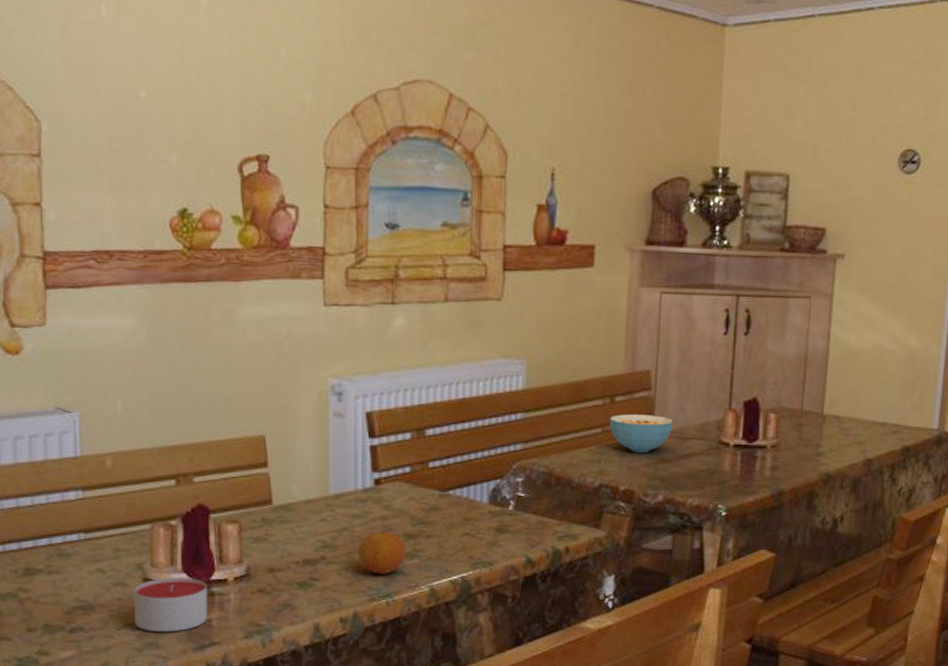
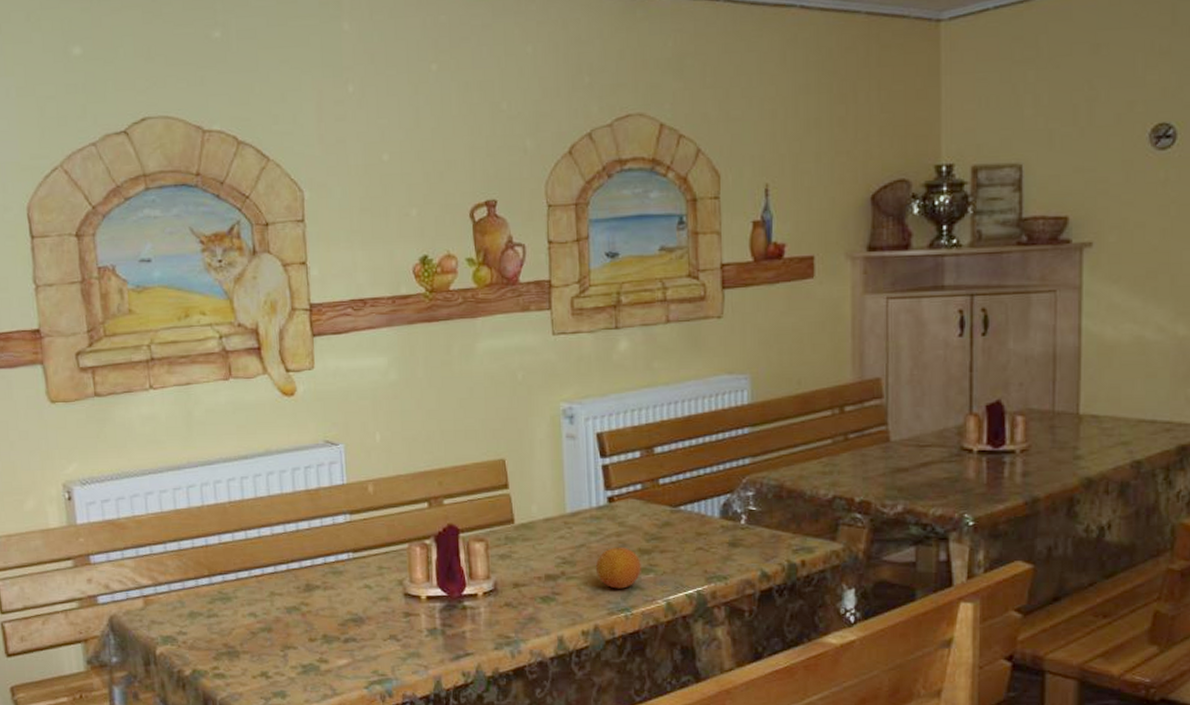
candle: present [134,577,208,633] -> none [397,592,462,643]
cereal bowl: present [609,414,673,453] -> none [839,423,908,462]

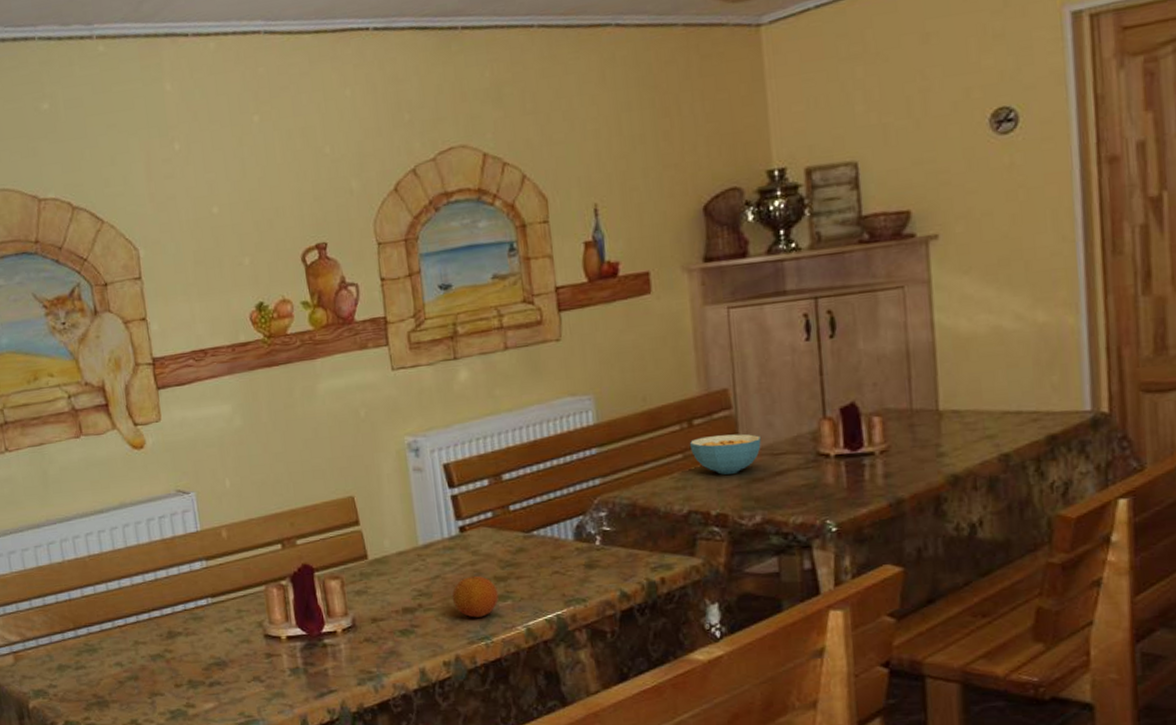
cereal bowl: none [839,423,908,462] -> present [689,434,761,475]

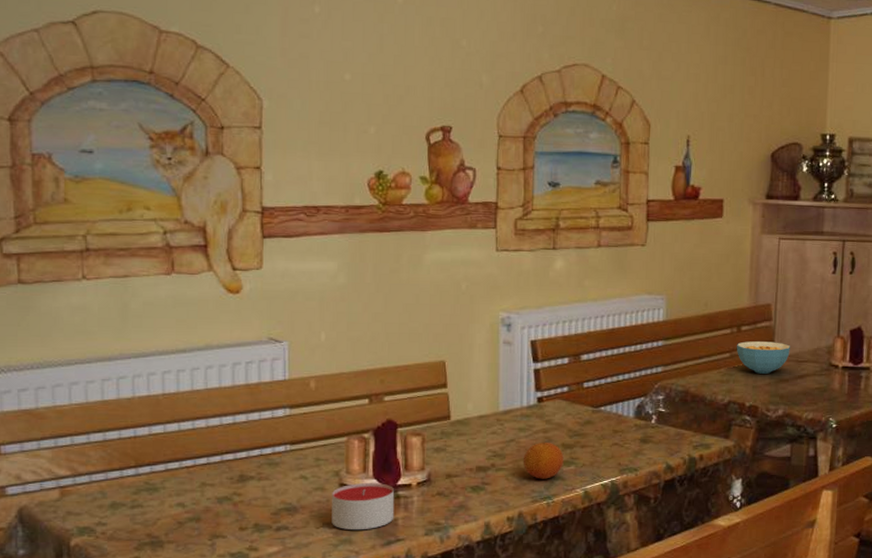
candle: none [258,631,324,683] -> present [332,482,395,531]

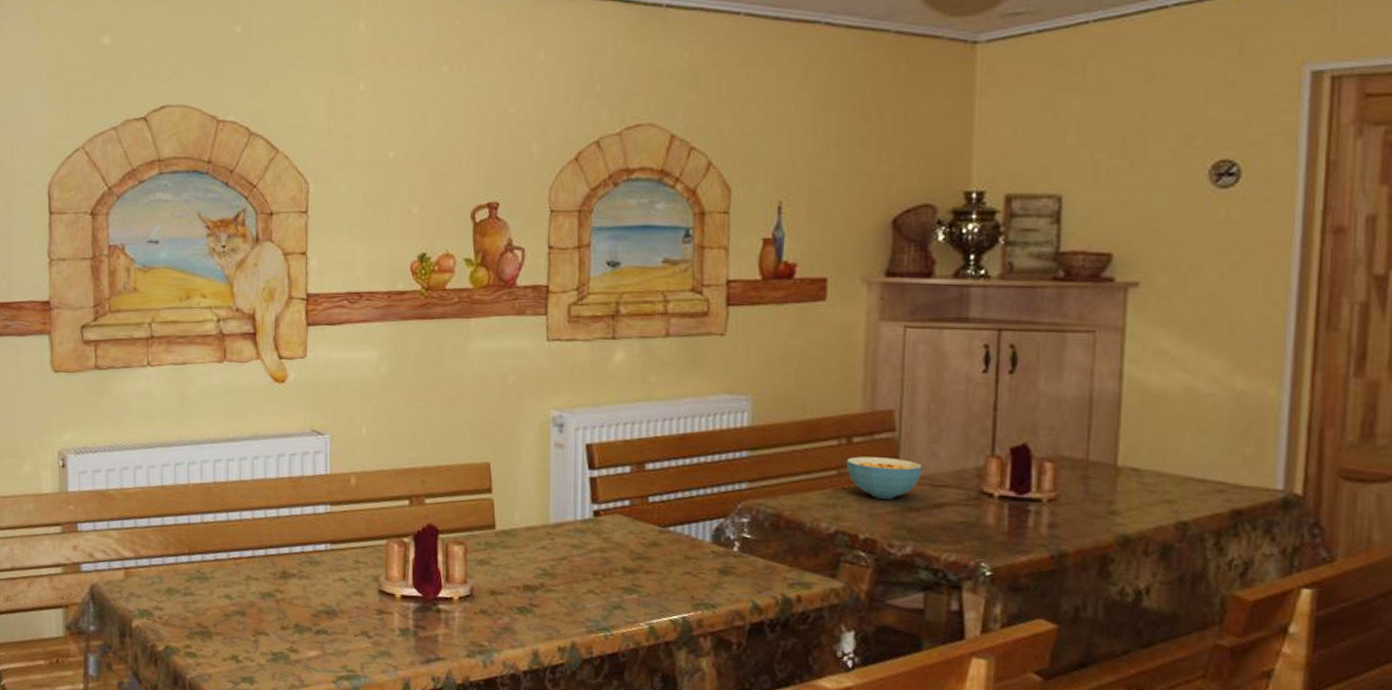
candle: present [332,482,395,531] -> none [370,591,435,644]
fruit: present [522,442,564,479] -> none [576,563,625,607]

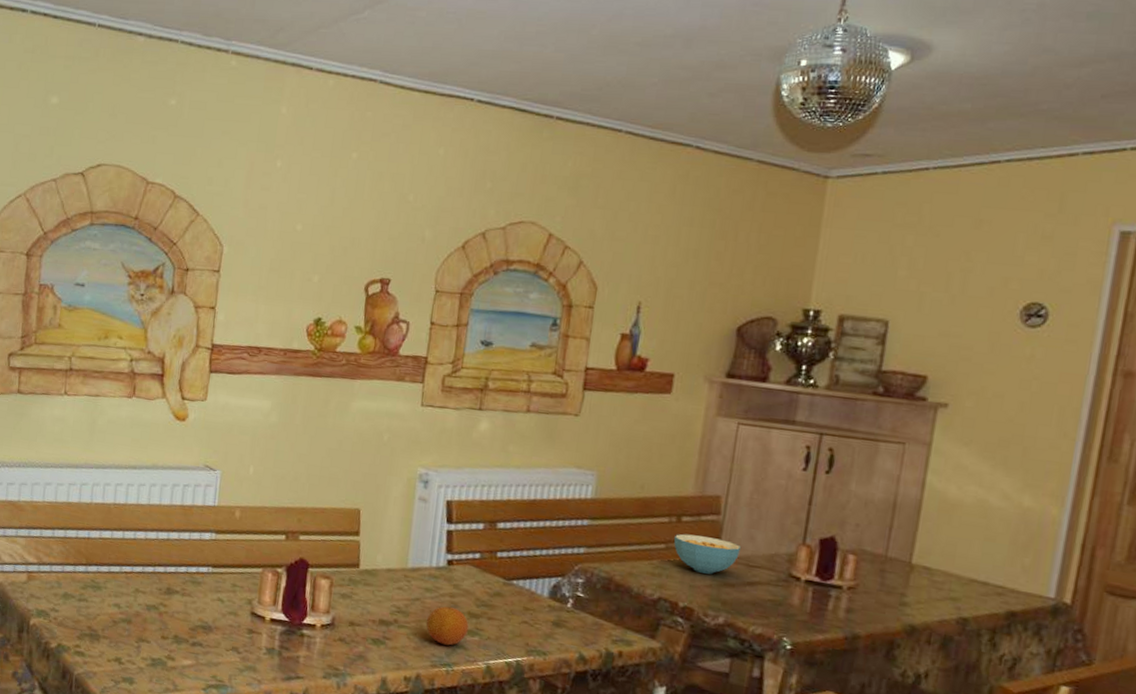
fruit: none [576,563,625,607] -> present [426,606,469,646]

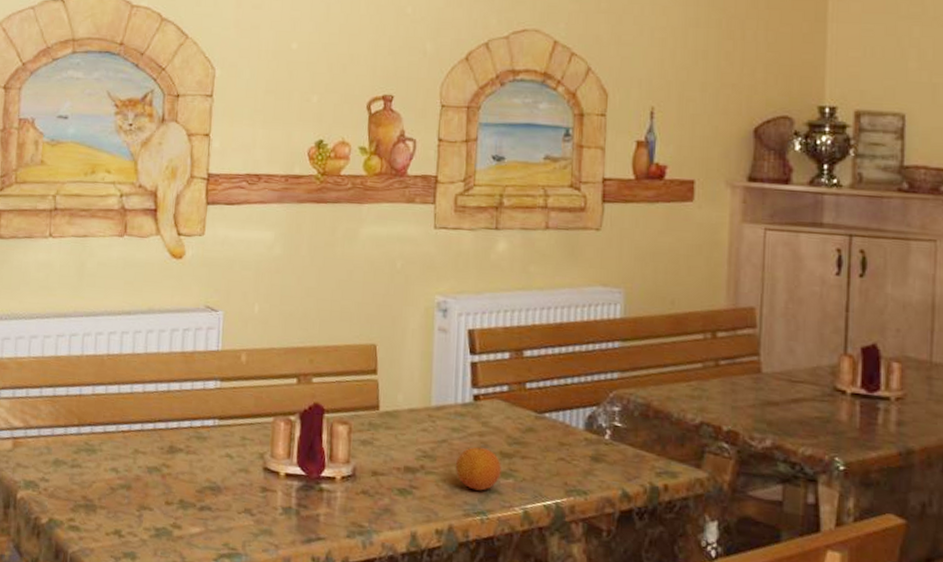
cereal bowl: present [673,534,740,574] -> none [710,350,780,393]

